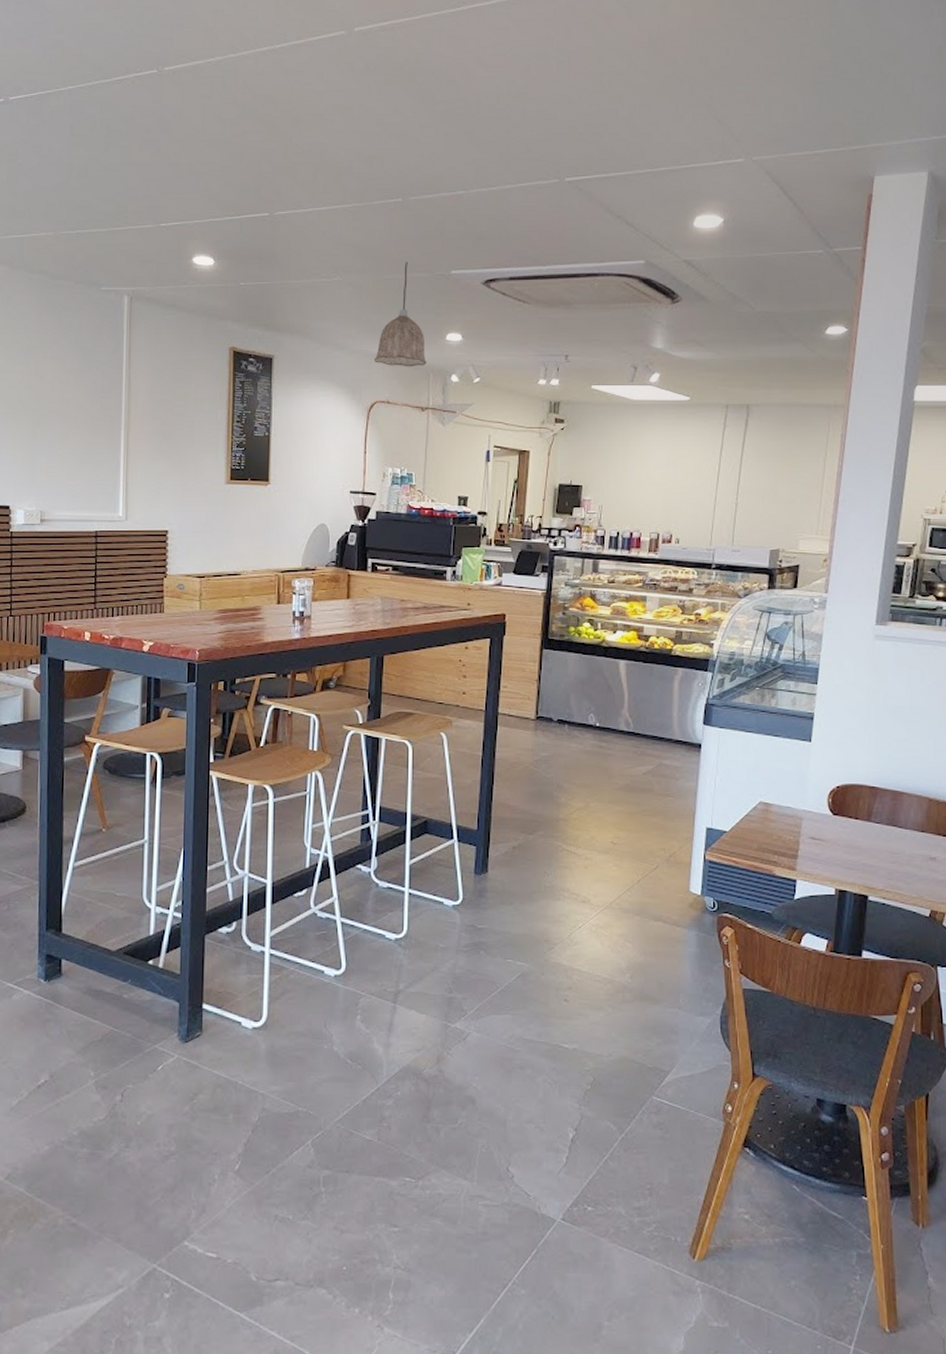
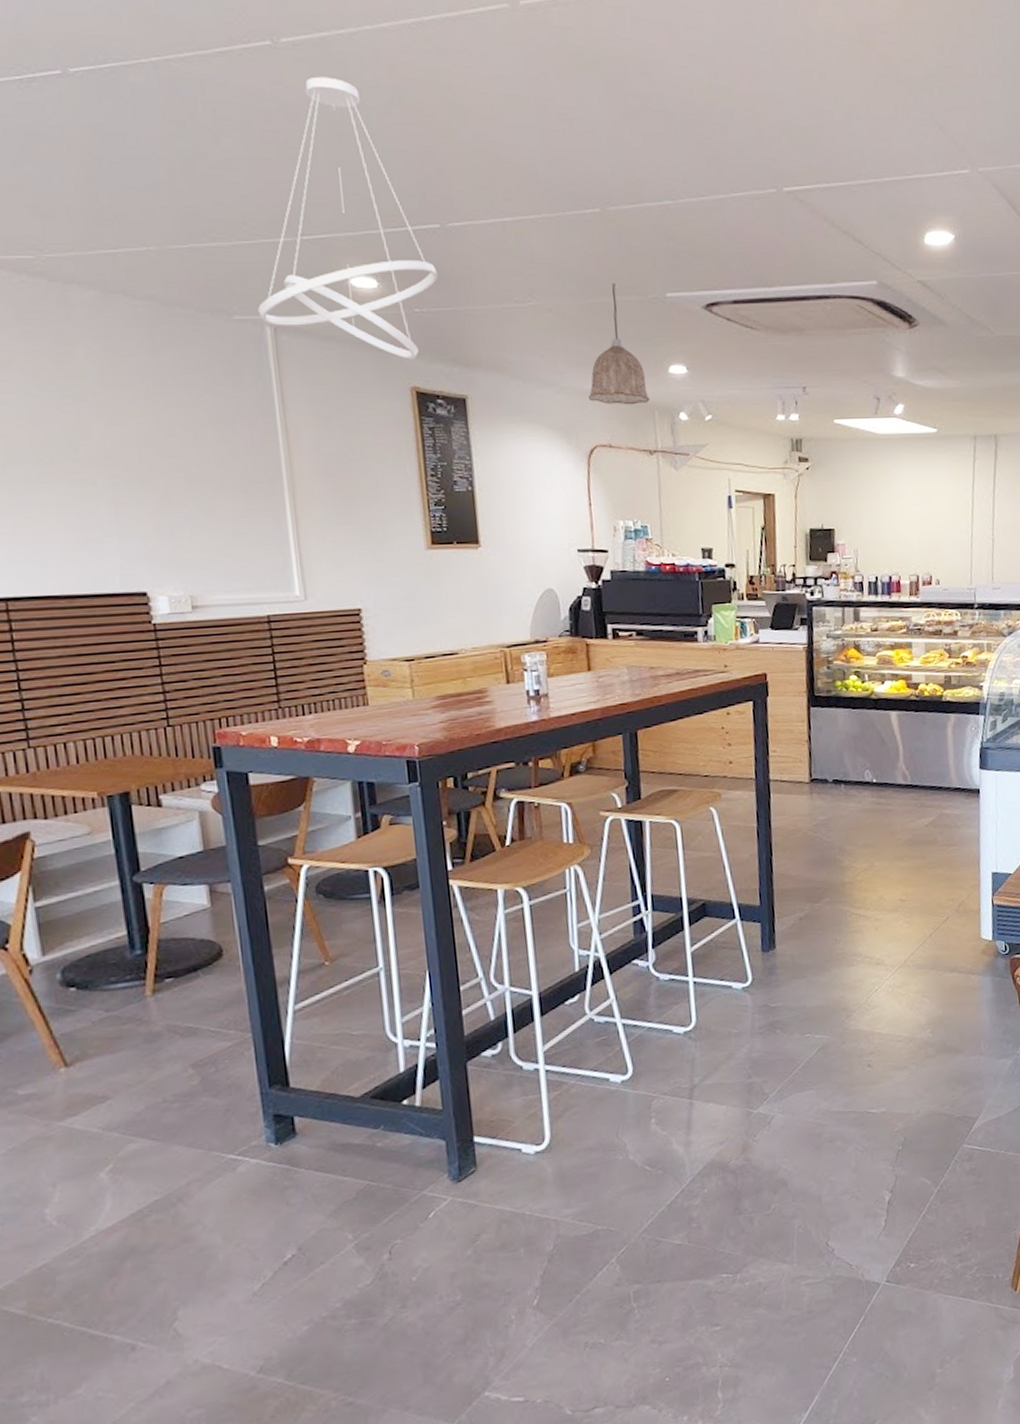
pendant light: none [120,96,262,324] -> present [258,76,438,360]

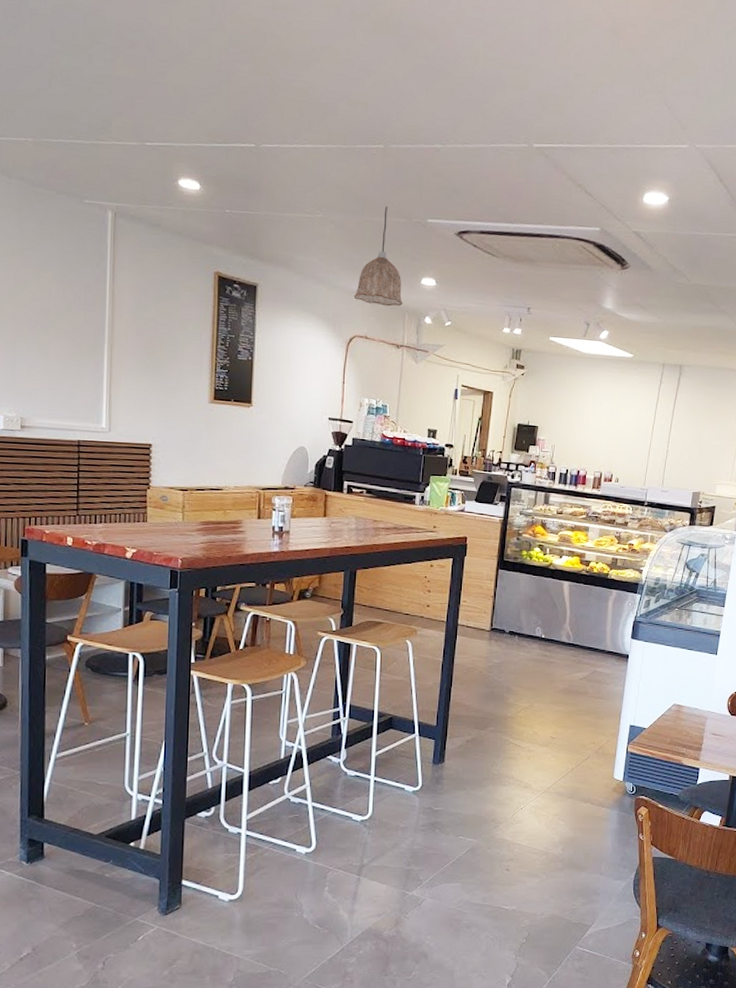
pendant light: present [258,76,438,360] -> none [104,17,248,250]

